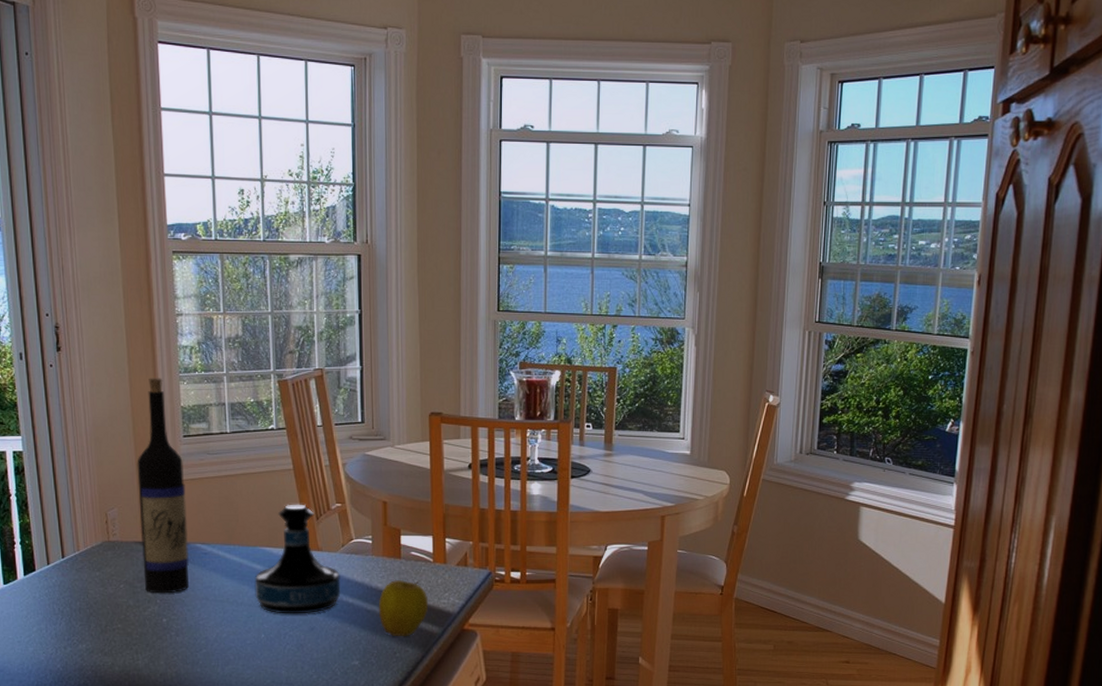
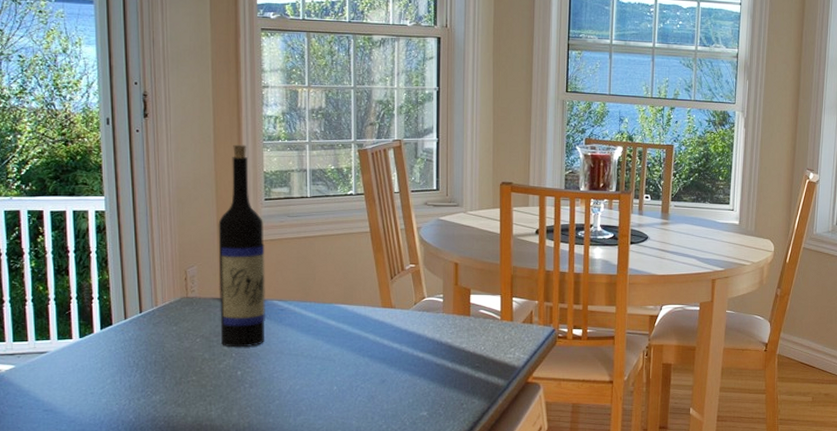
tequila bottle: present [254,504,341,614] -> none [329,264,412,368]
apple: present [378,579,429,637] -> none [447,335,495,389]

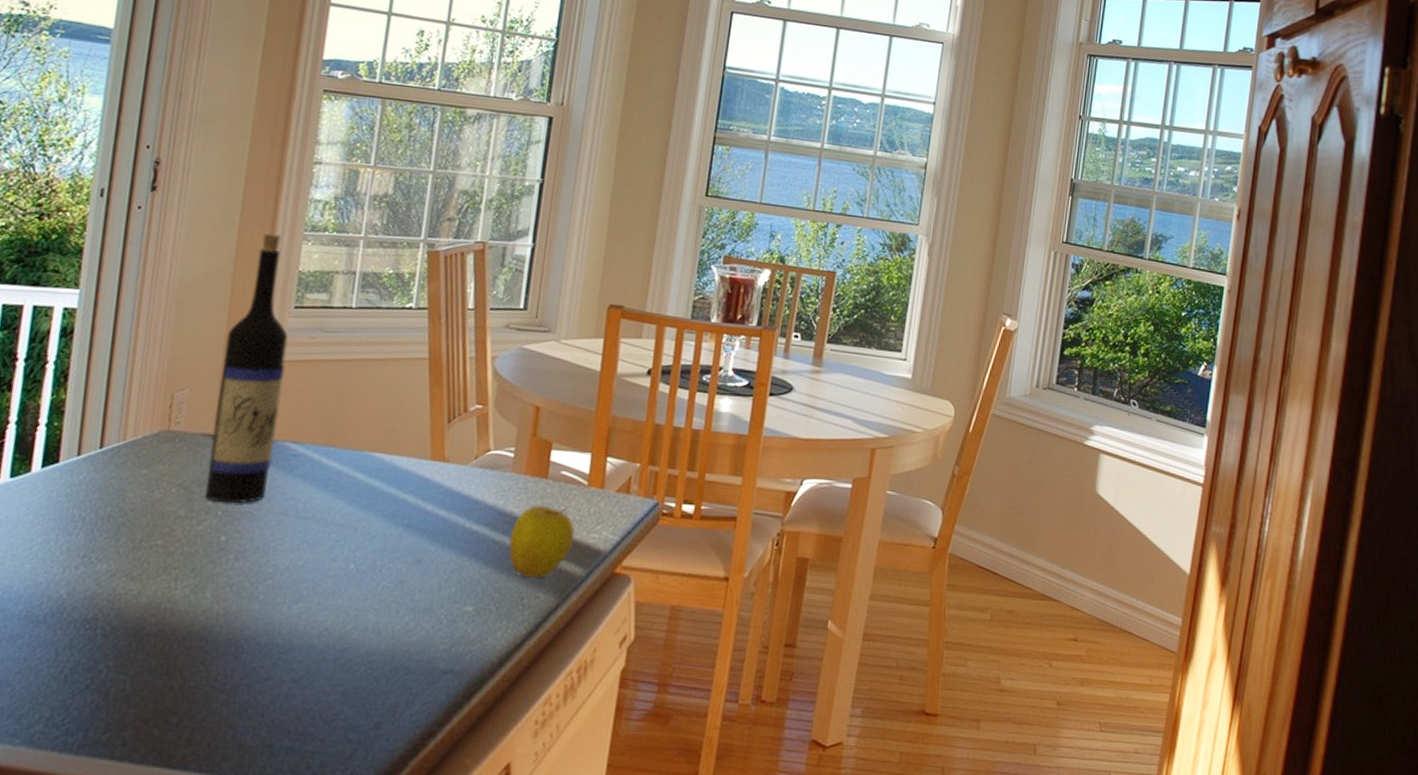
apple: none [447,335,495,389] -> present [508,504,575,579]

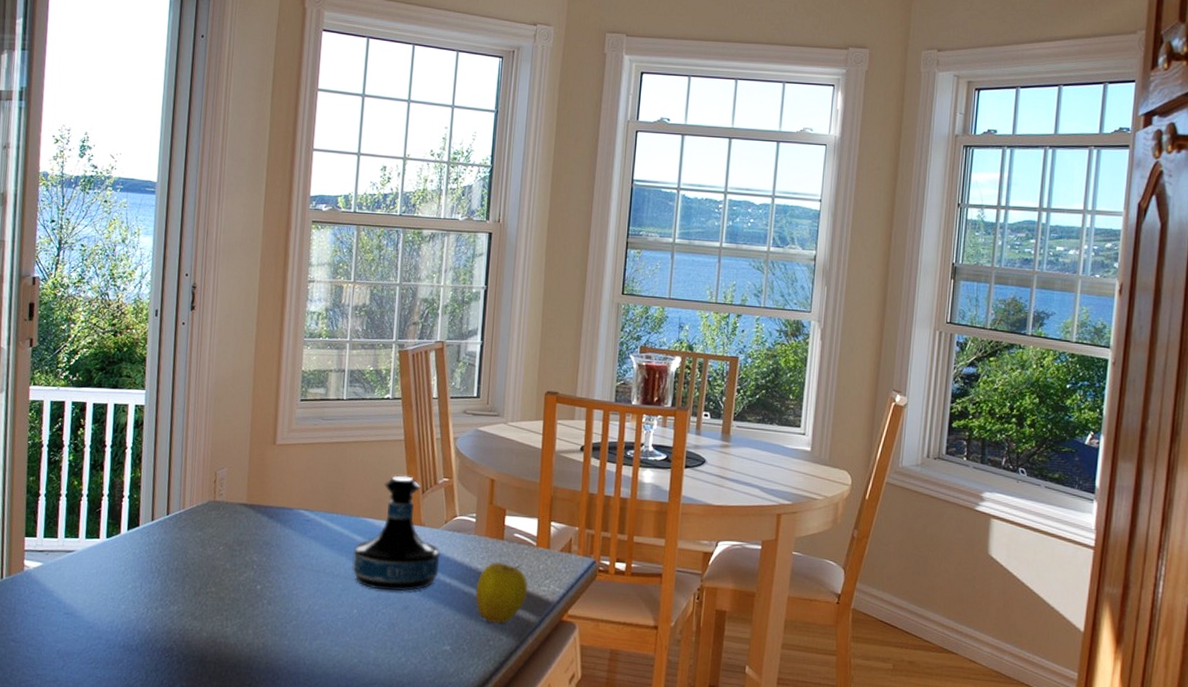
wine bottle: present [205,233,288,504] -> none [243,341,297,559]
tequila bottle: none [351,401,467,542] -> present [352,475,440,592]

